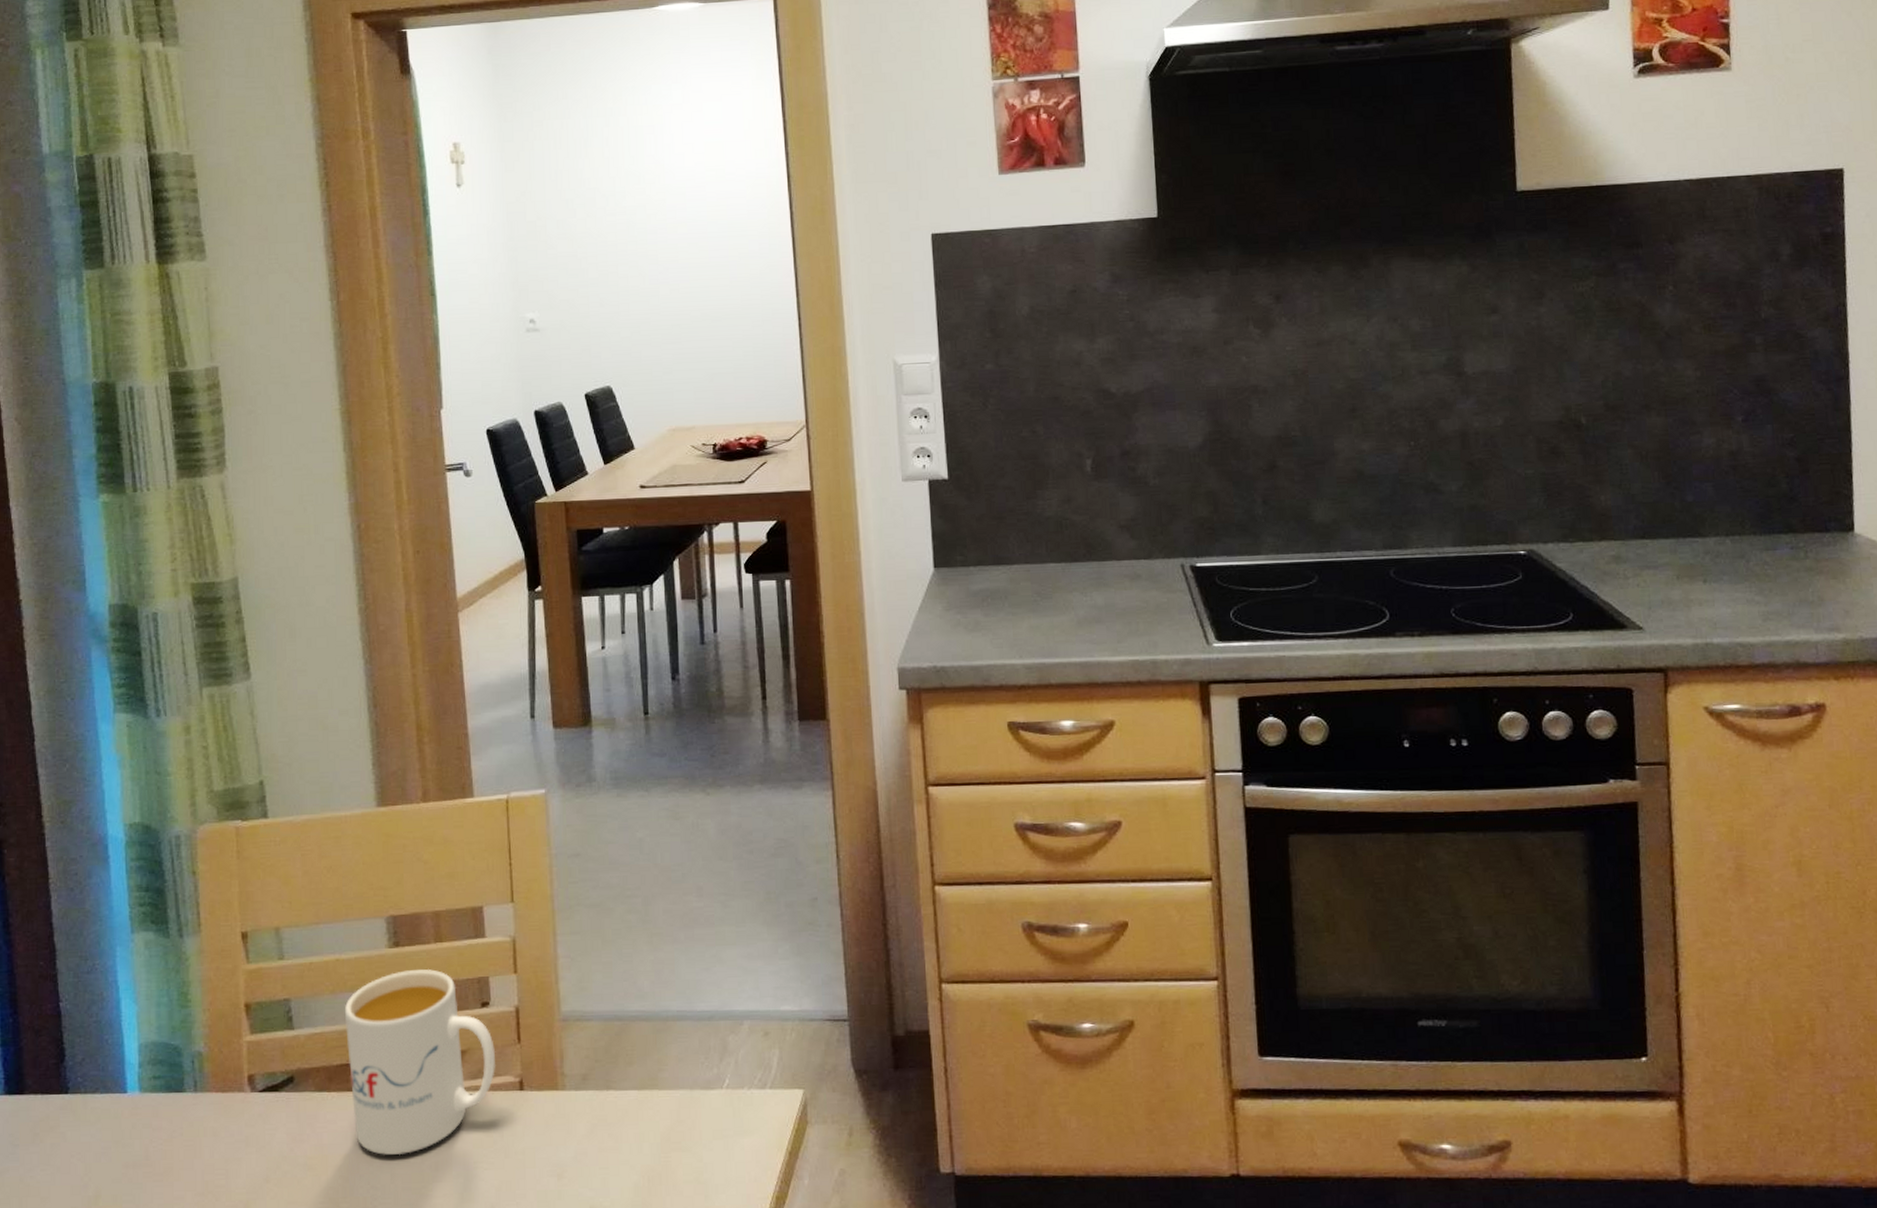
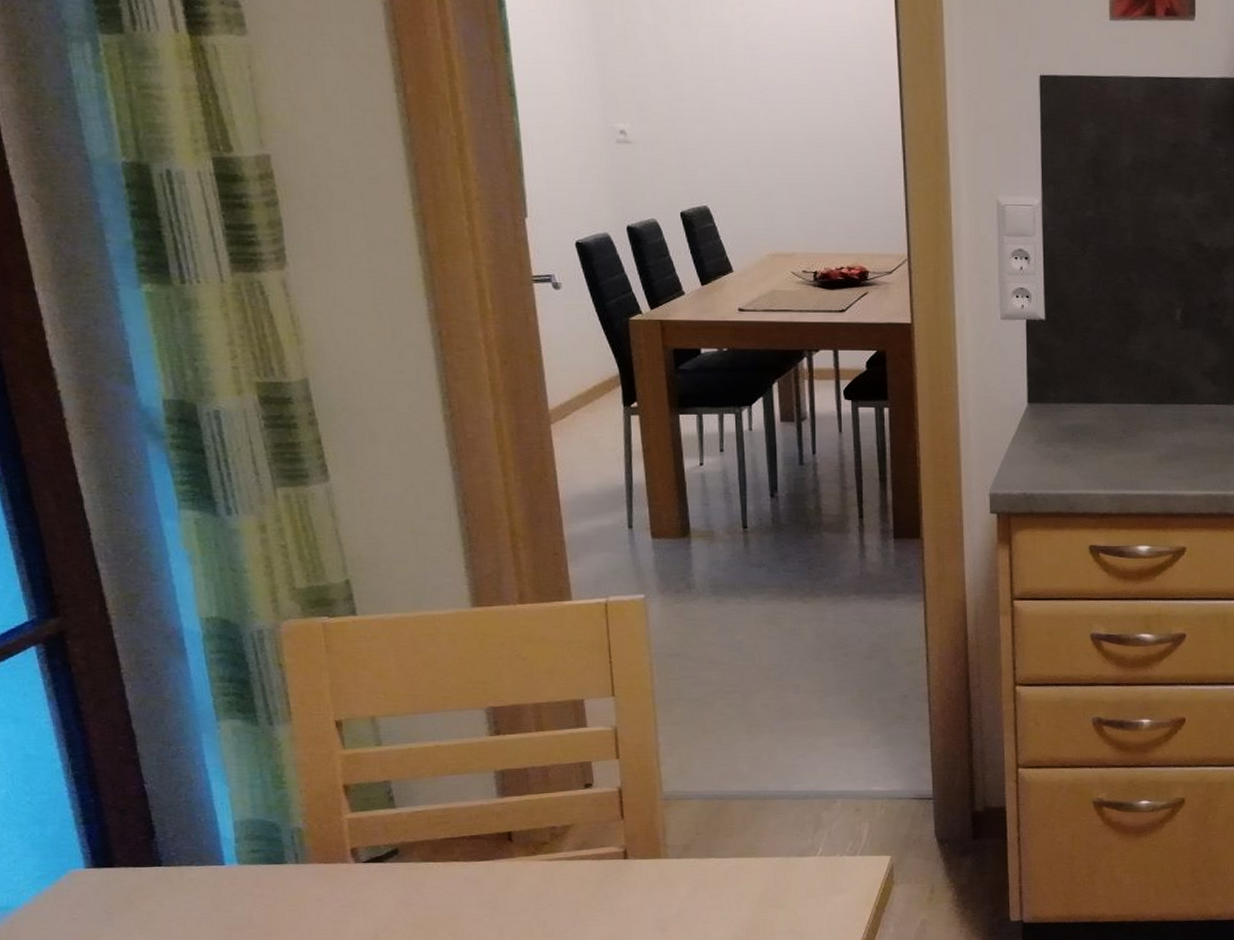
mug: present [344,969,496,1156] -> none [446,755,601,915]

